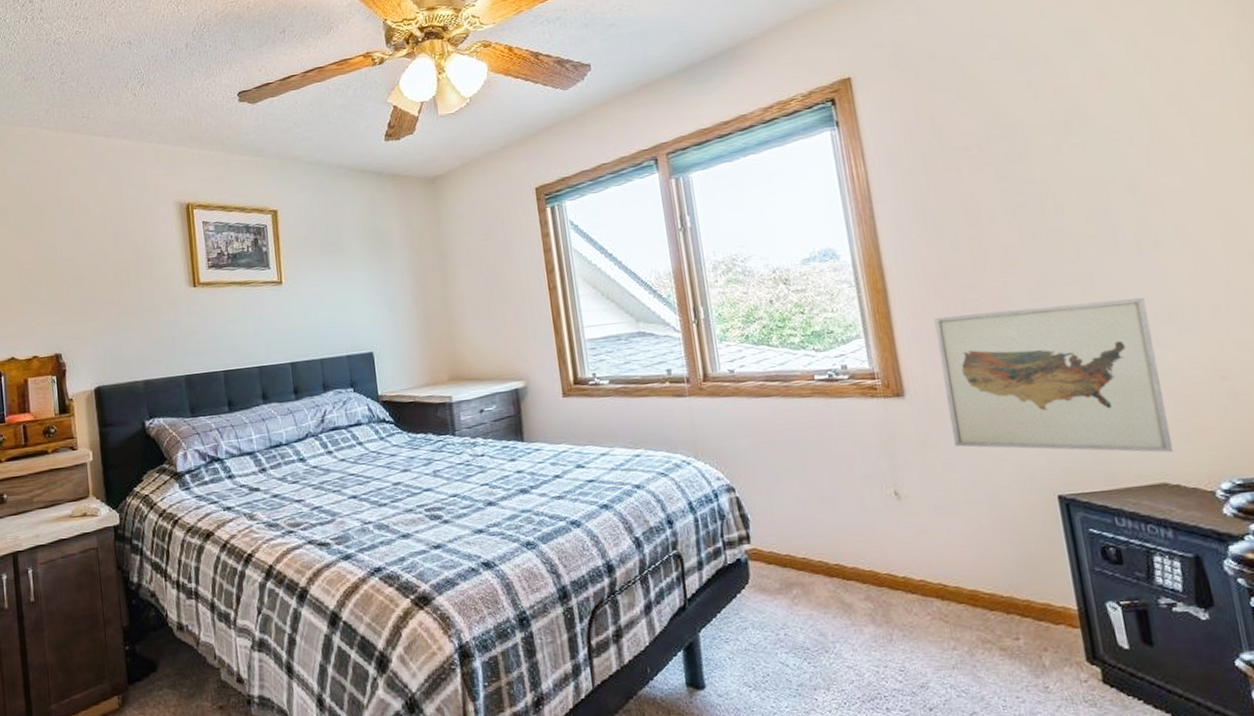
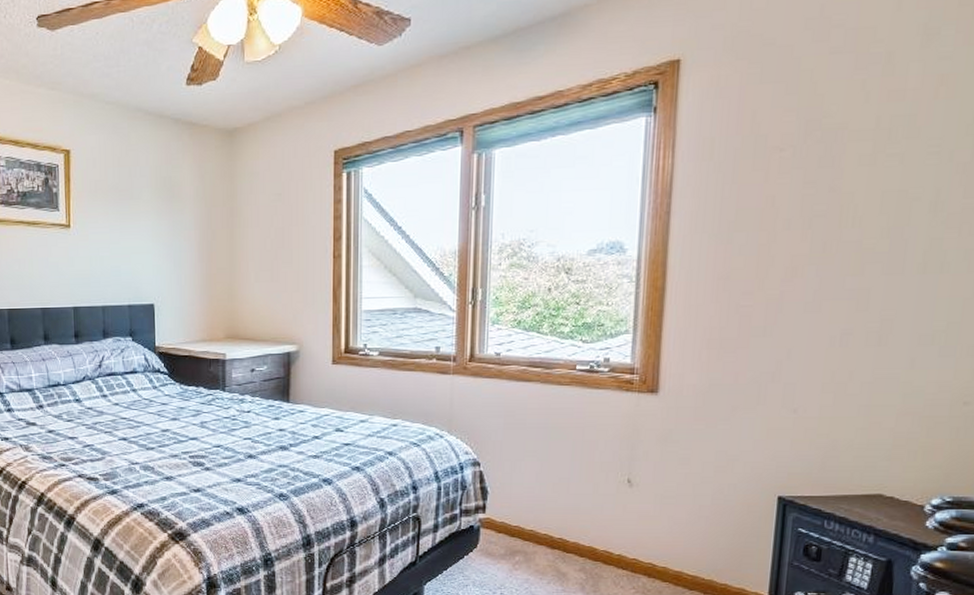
wall art: present [934,297,1173,453] -> none [695,318,914,467]

